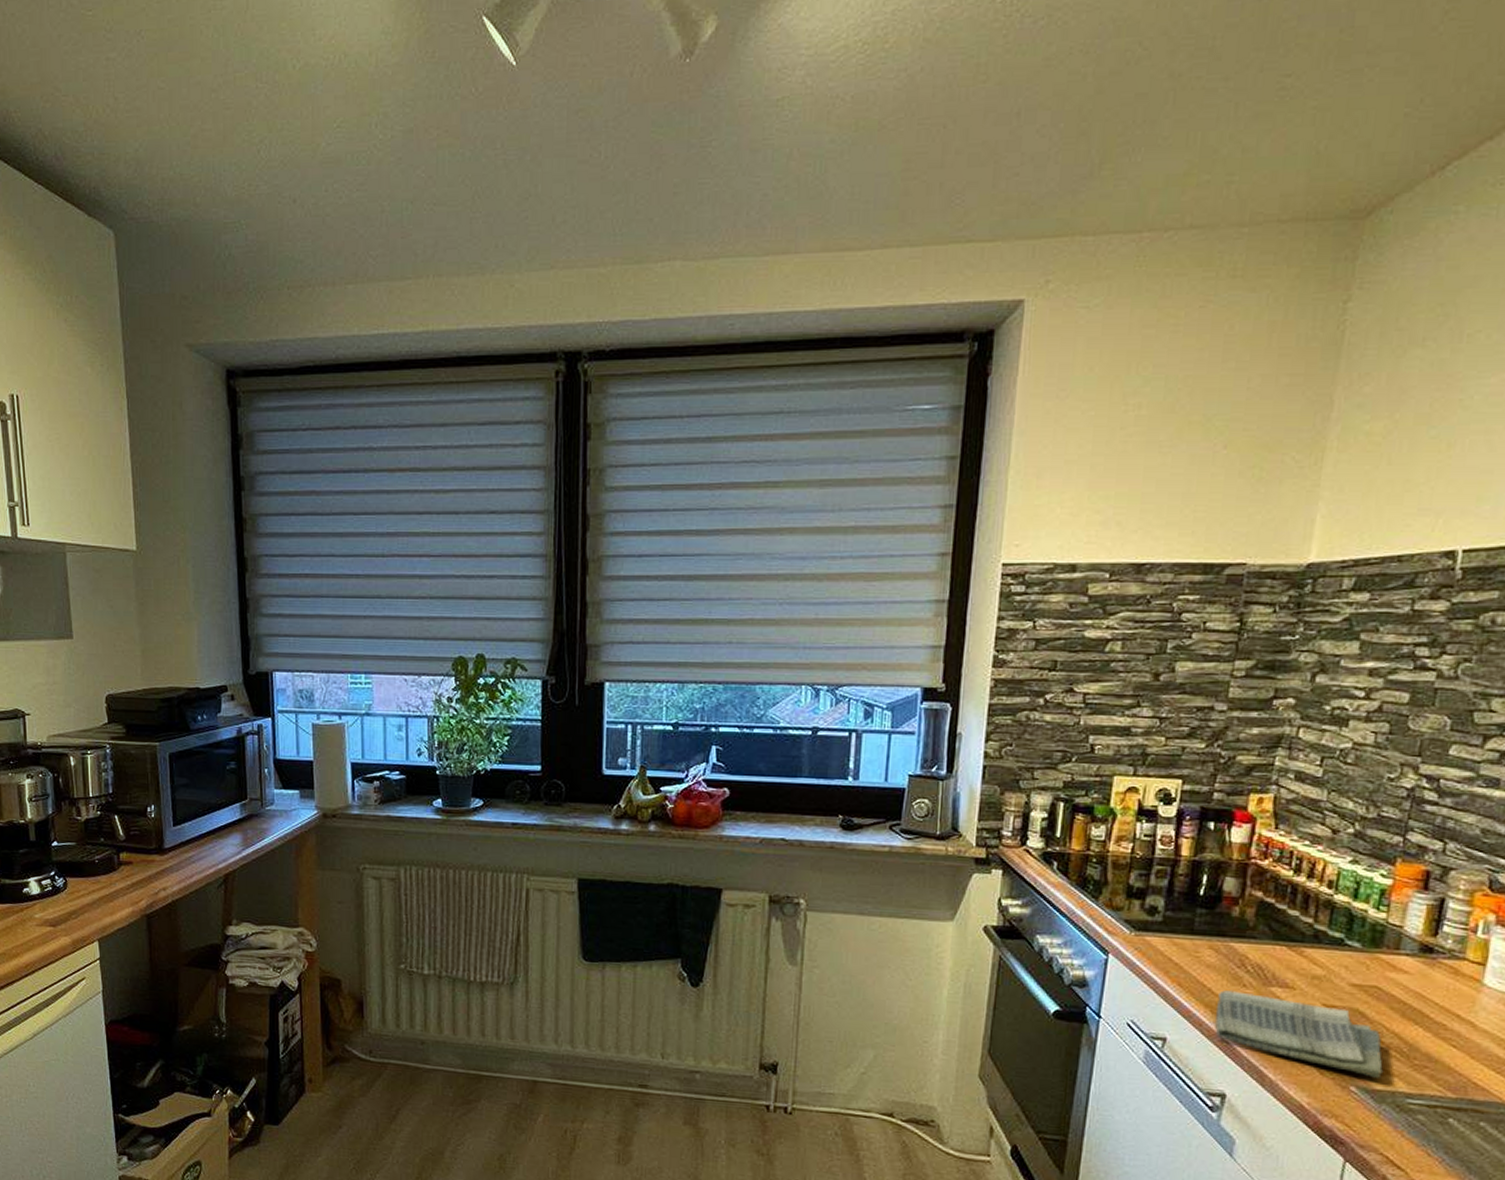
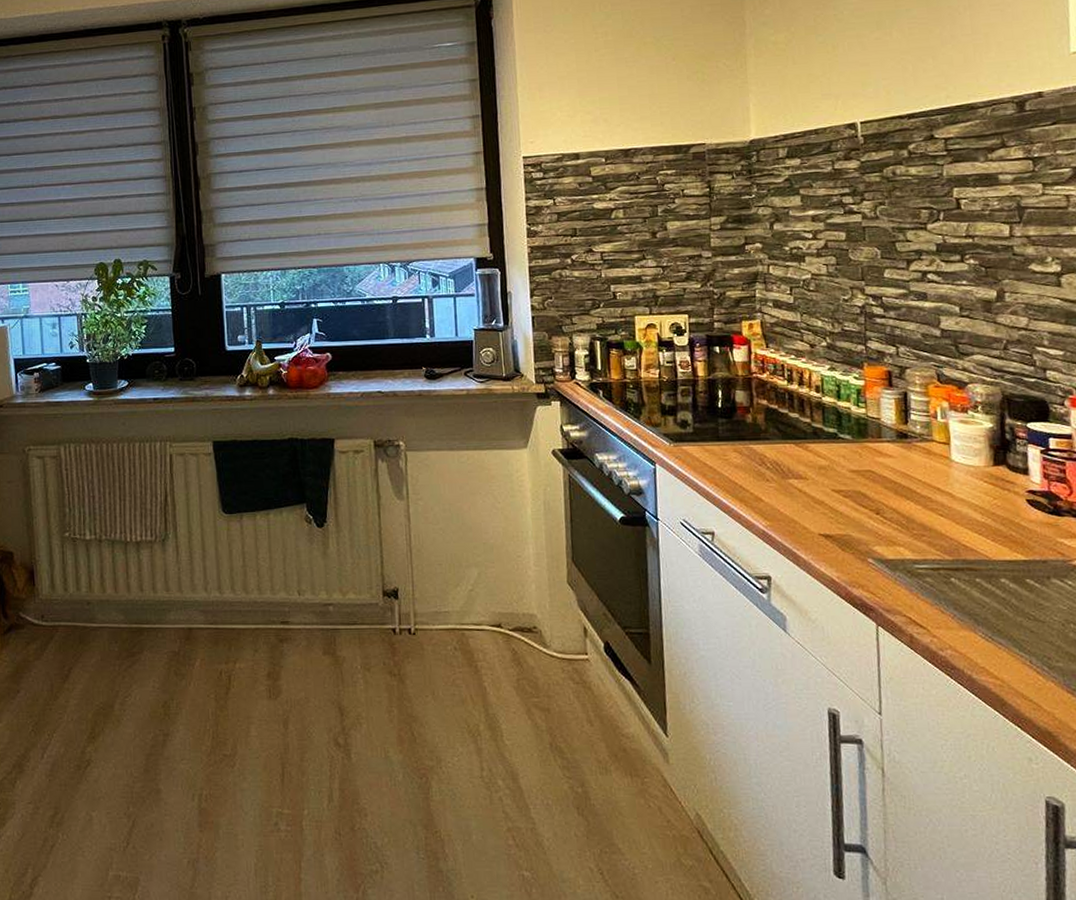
dish towel: present [1215,989,1383,1080] -> none [749,485,891,550]

